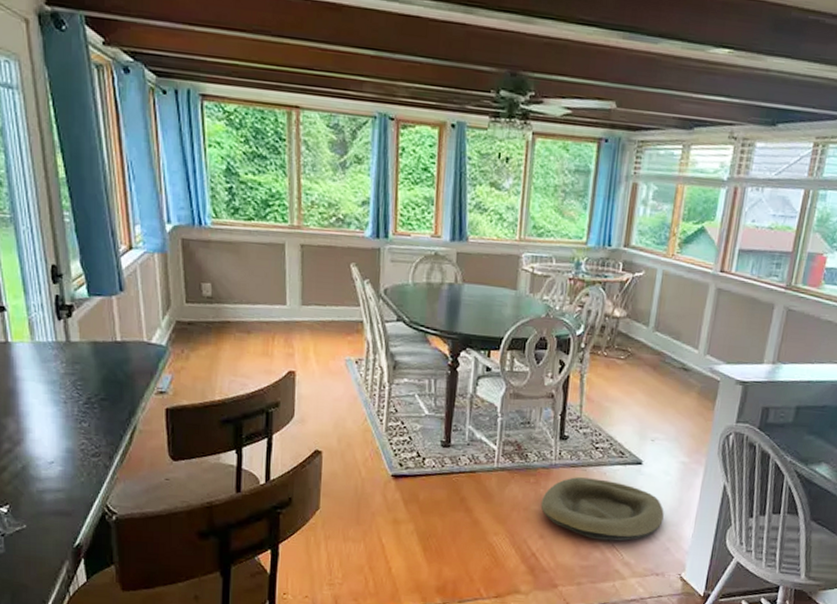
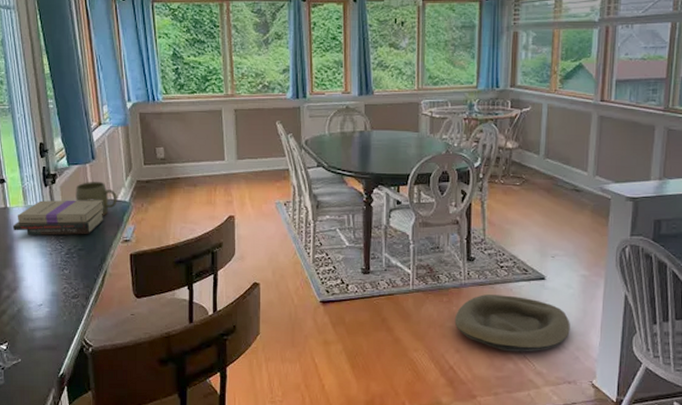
books: none [15,336,134,383] -> present [12,200,104,236]
mug: none [98,317,151,361] -> present [76,181,117,216]

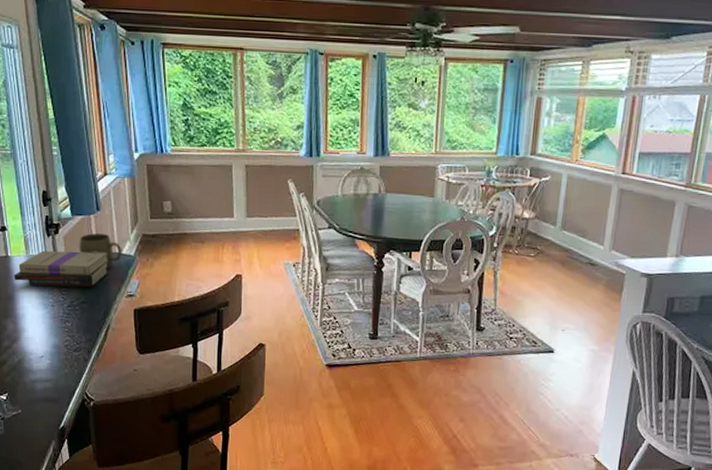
dog bed: present [454,294,570,352] -> none [460,365,576,424]

